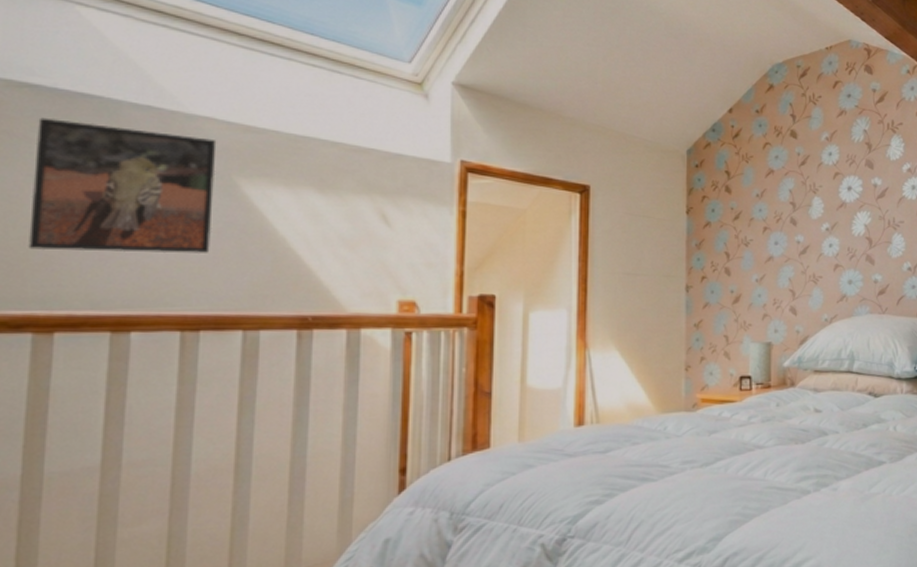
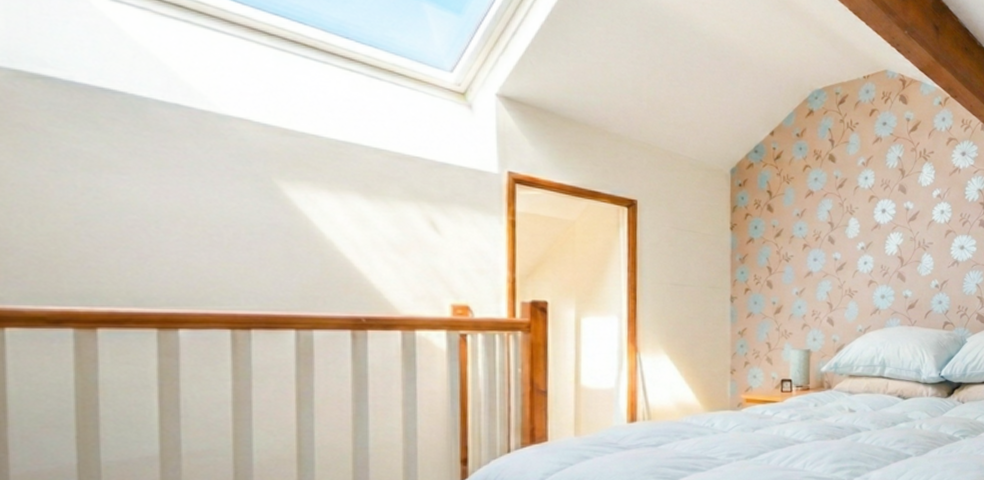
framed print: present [28,117,217,254] -> none [56,111,255,254]

